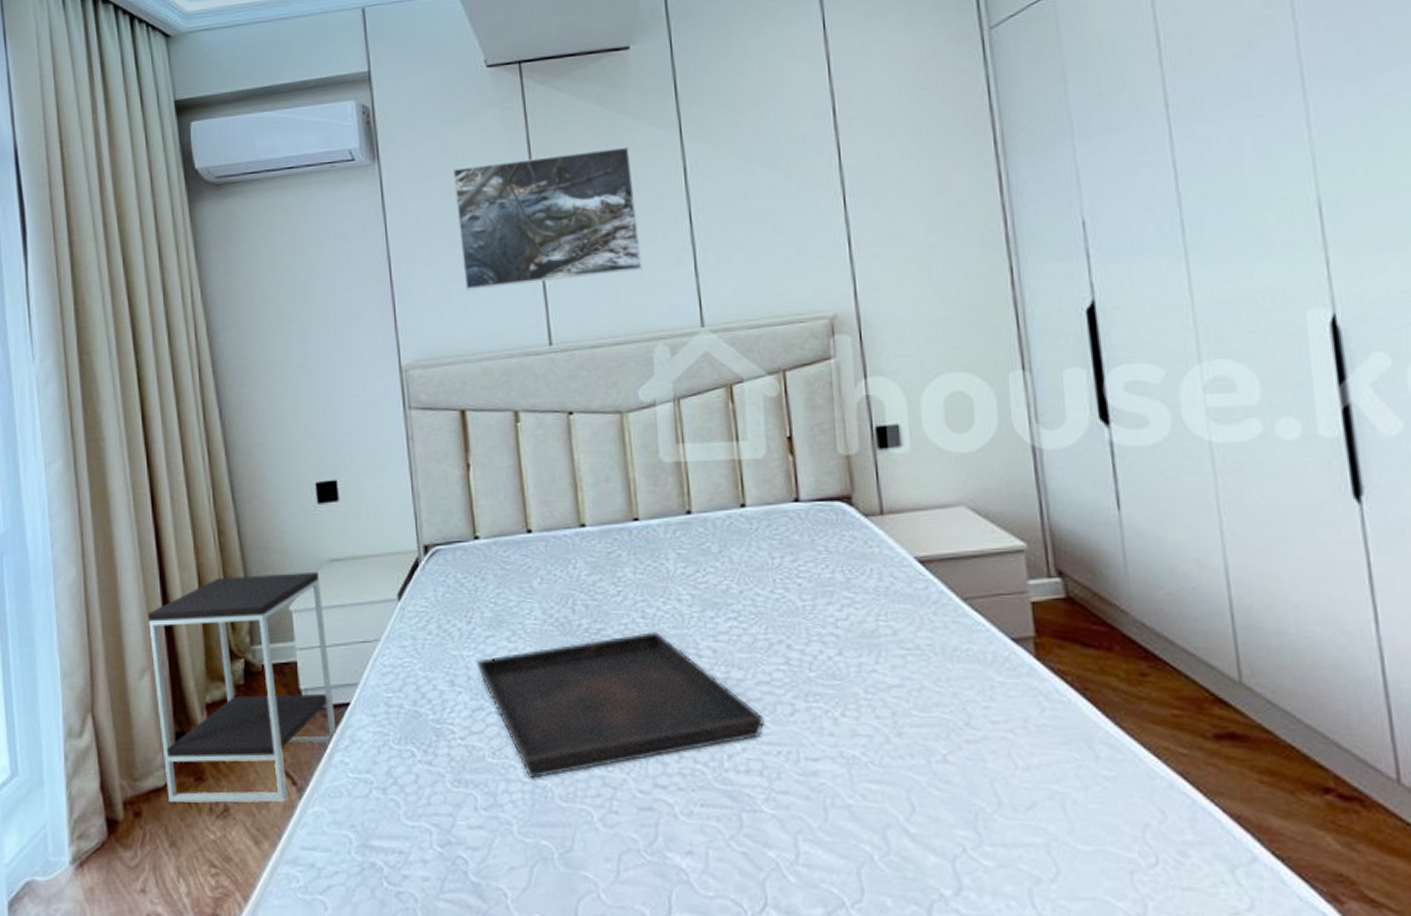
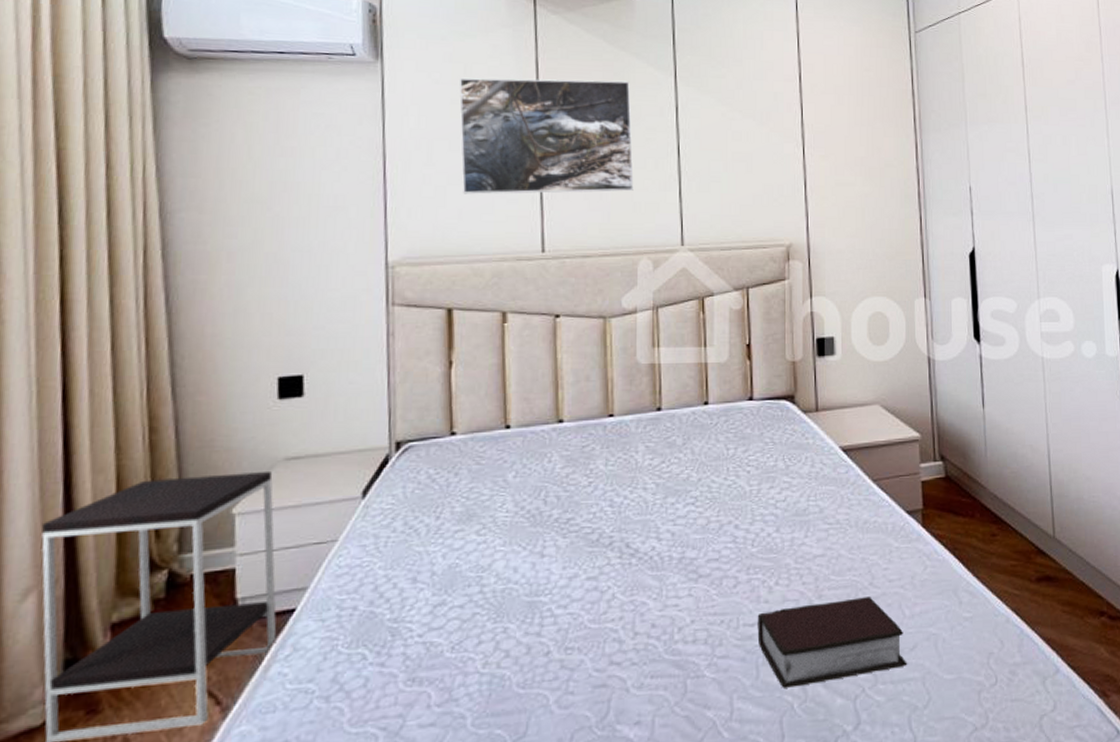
serving tray: present [478,632,764,778] -> none [443,519,711,668]
bible: none [821,739,1024,836] -> present [757,597,908,688]

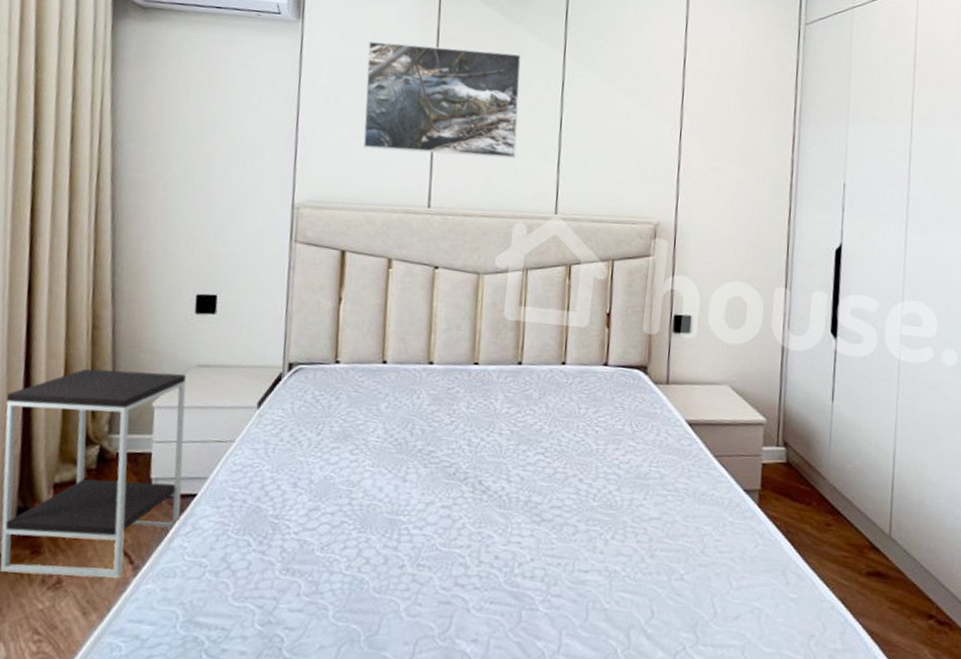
bible: present [757,597,908,688] -> none [590,561,729,635]

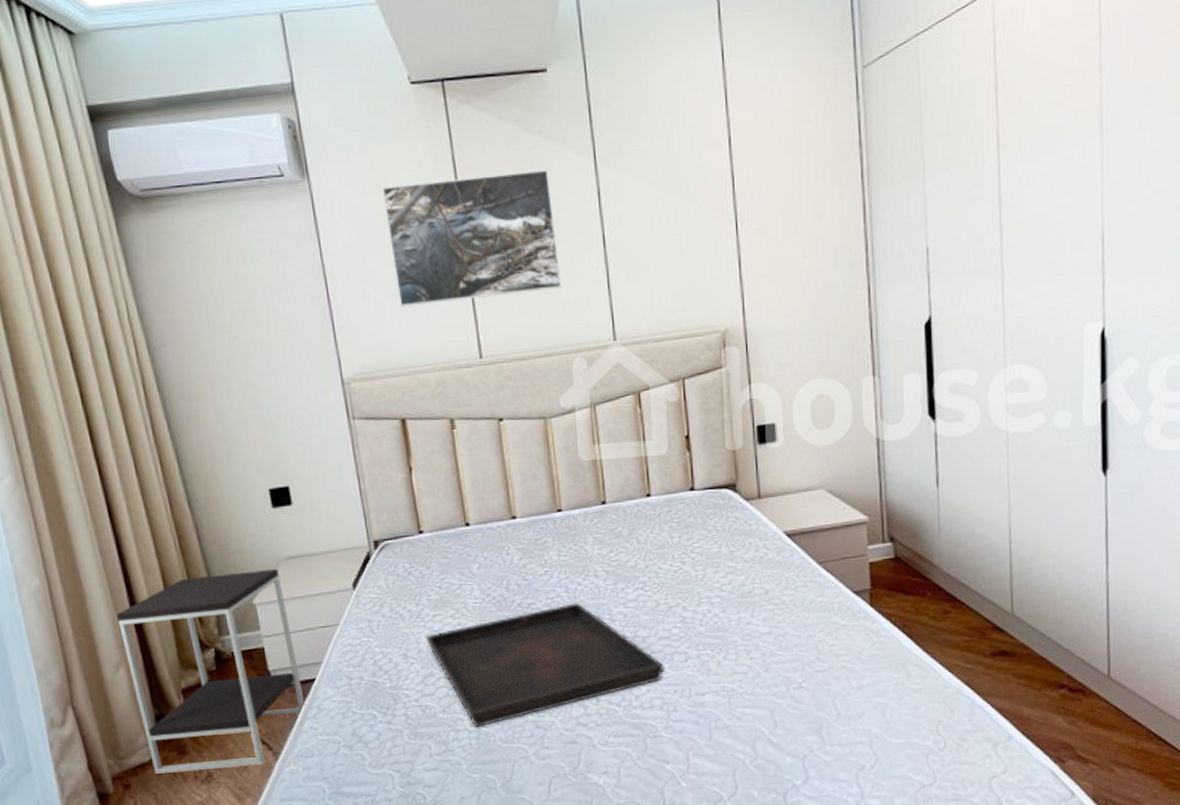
serving tray: none [320,457,552,571] -> present [427,603,664,727]

